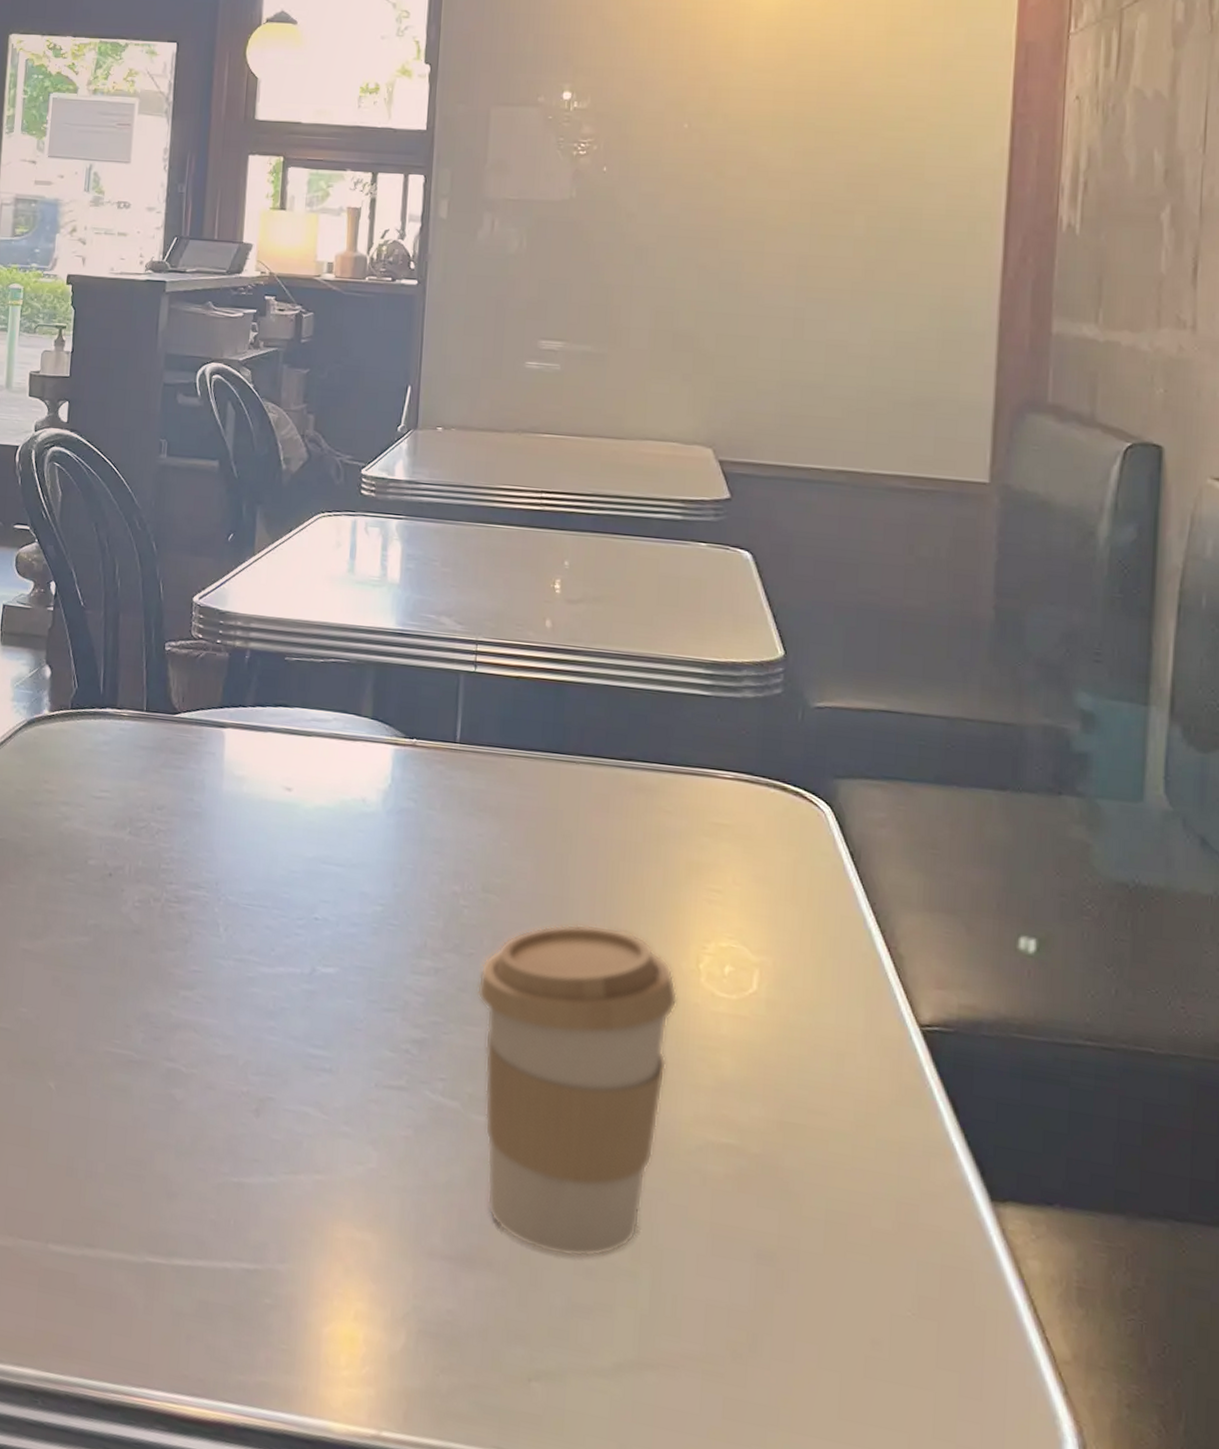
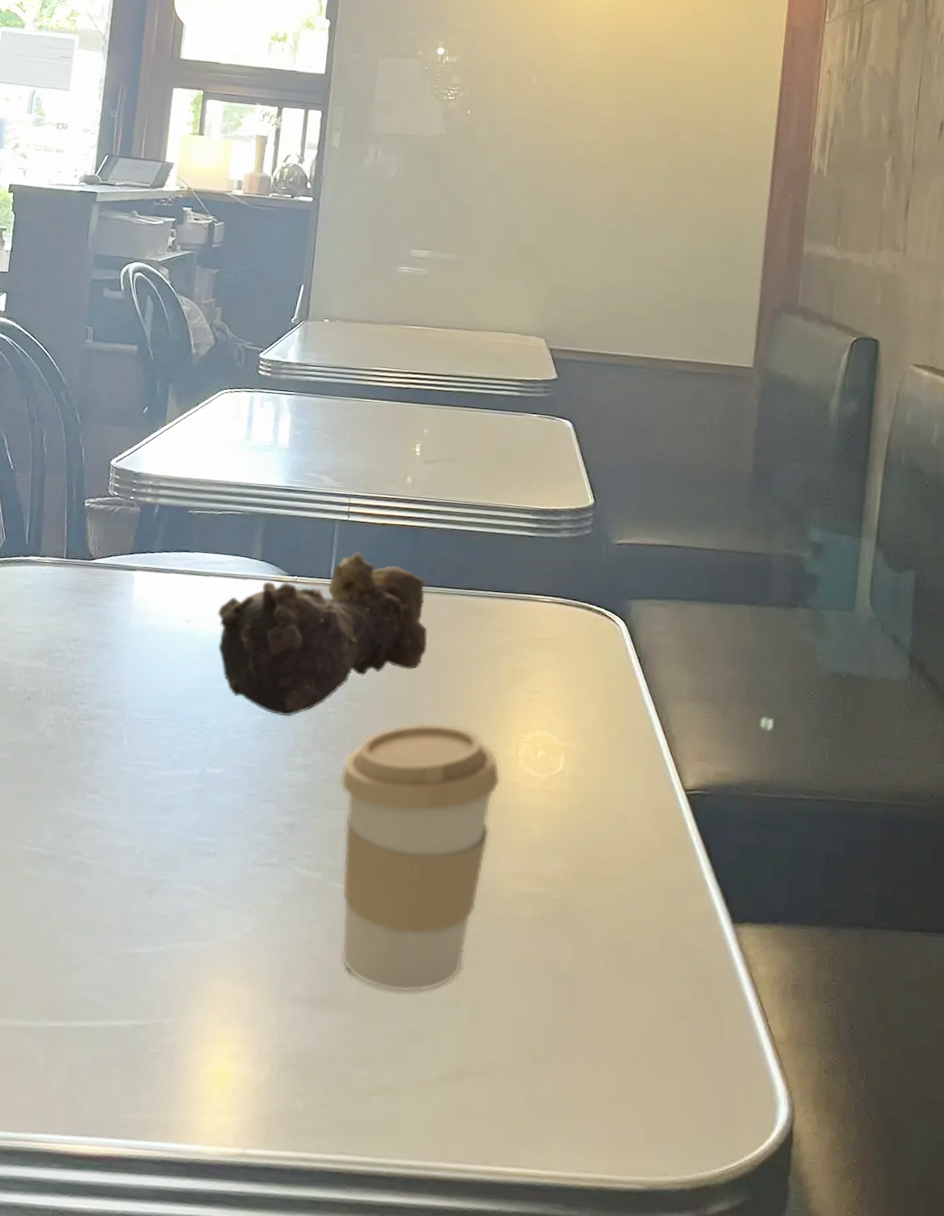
candle: none [322,710,579,909] -> present [217,551,428,716]

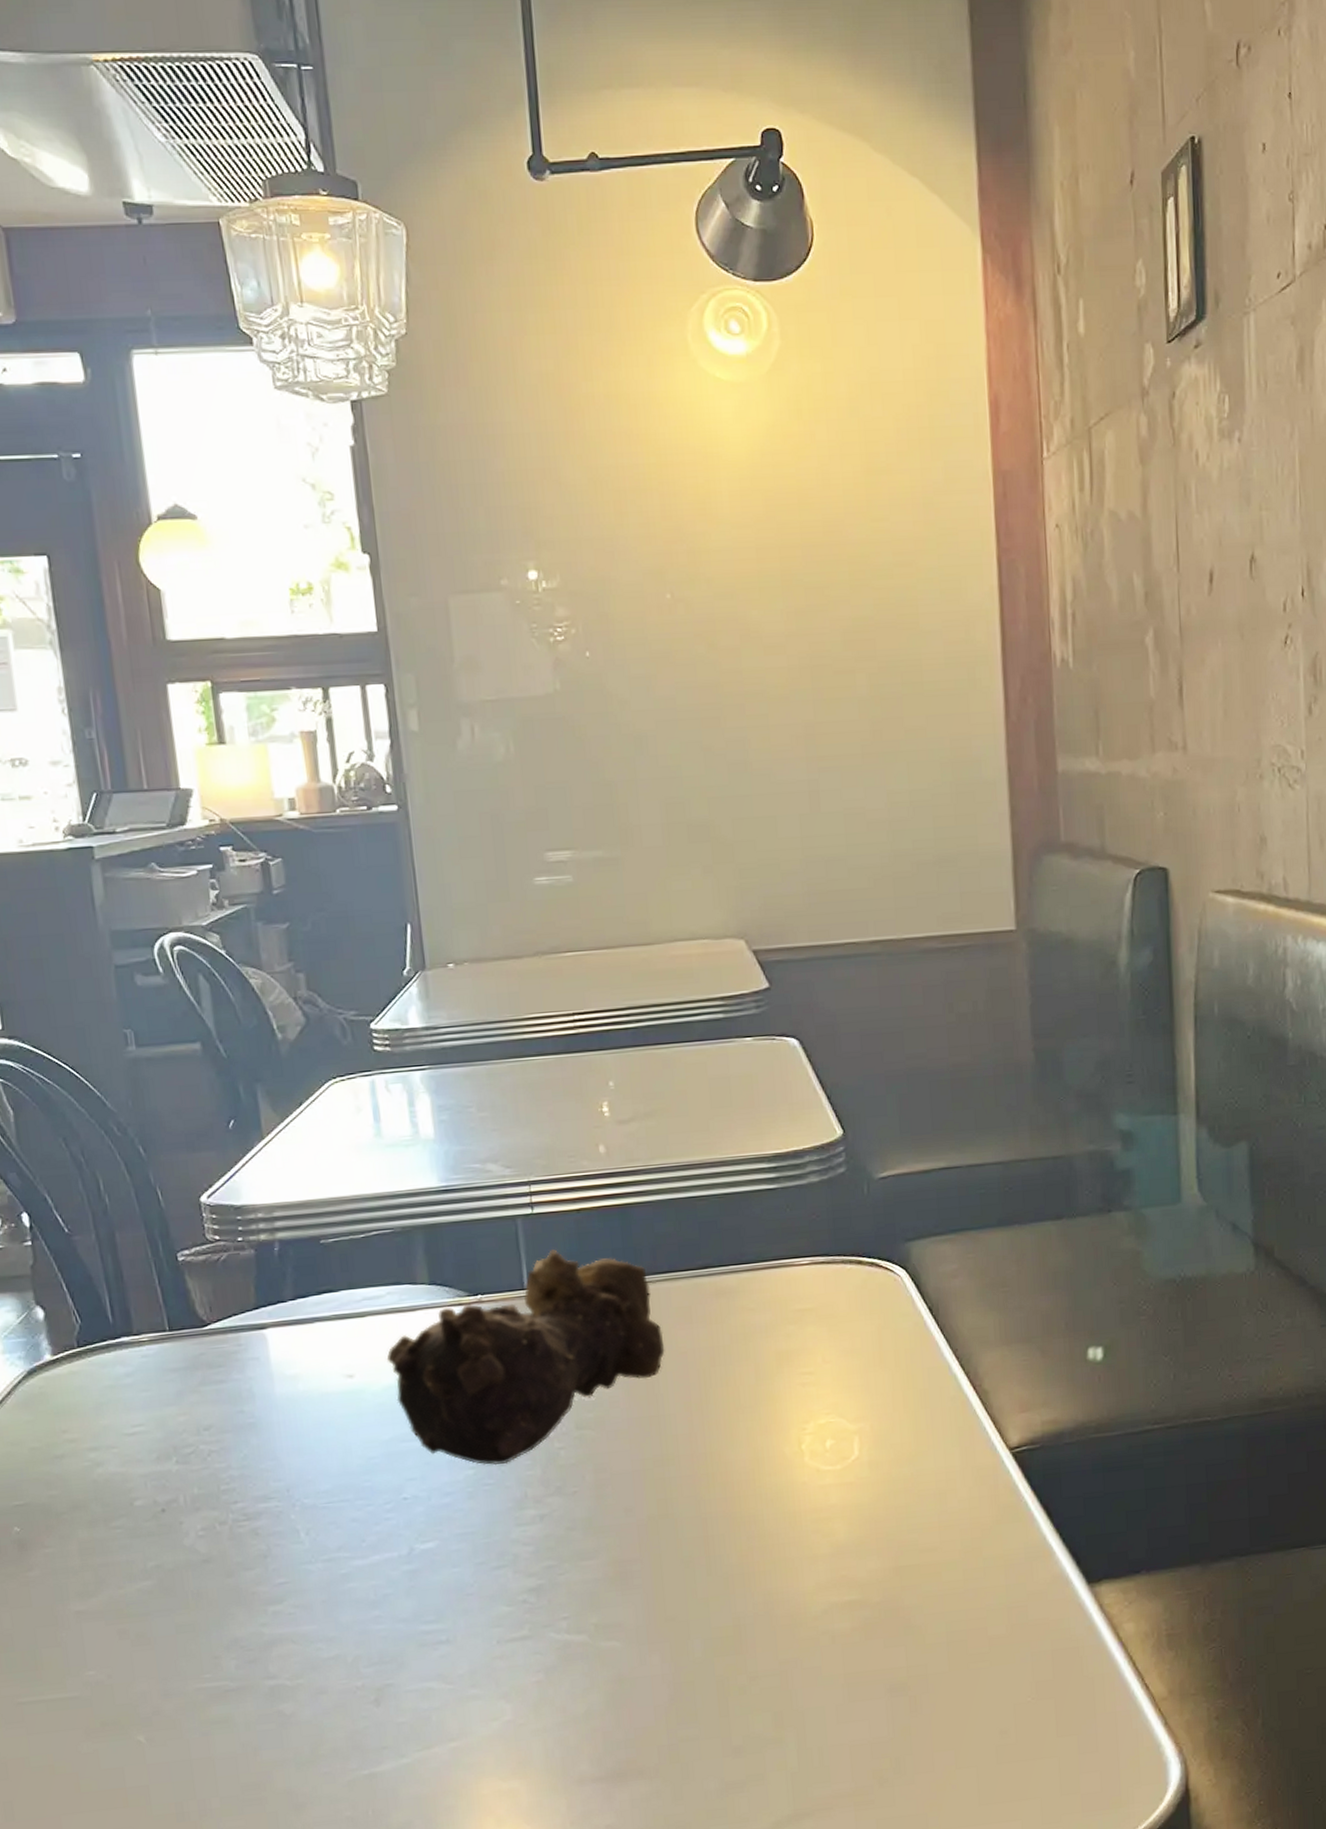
coffee cup: present [340,723,501,993] -> none [586,1431,786,1746]

